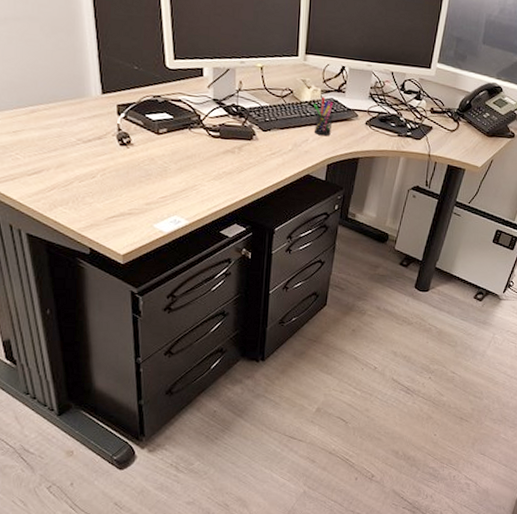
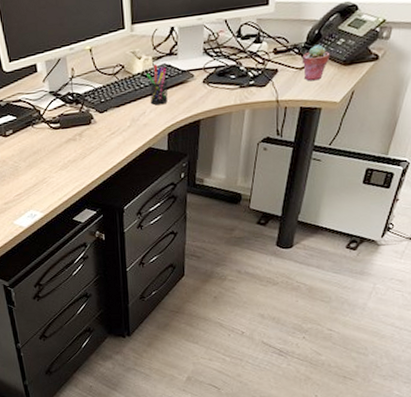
potted succulent: none [453,113,477,145] -> present [302,44,330,81]

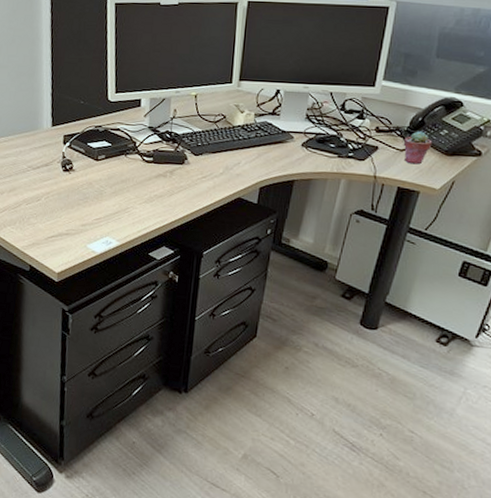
pen holder: present [147,64,168,106] -> none [246,120,267,159]

